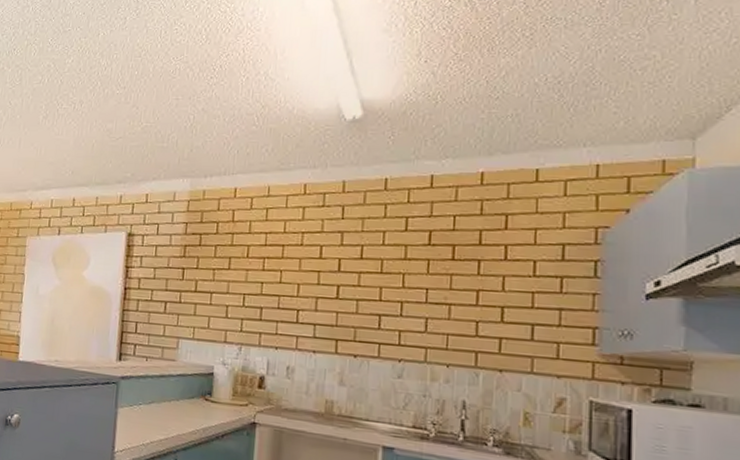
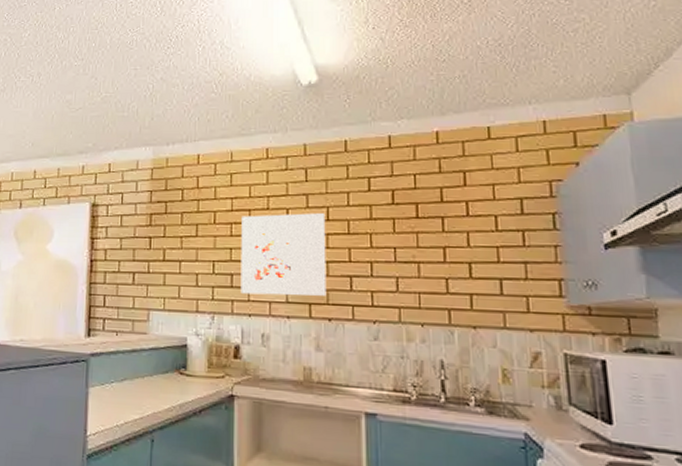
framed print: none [269,250,360,333] -> present [240,213,327,296]

